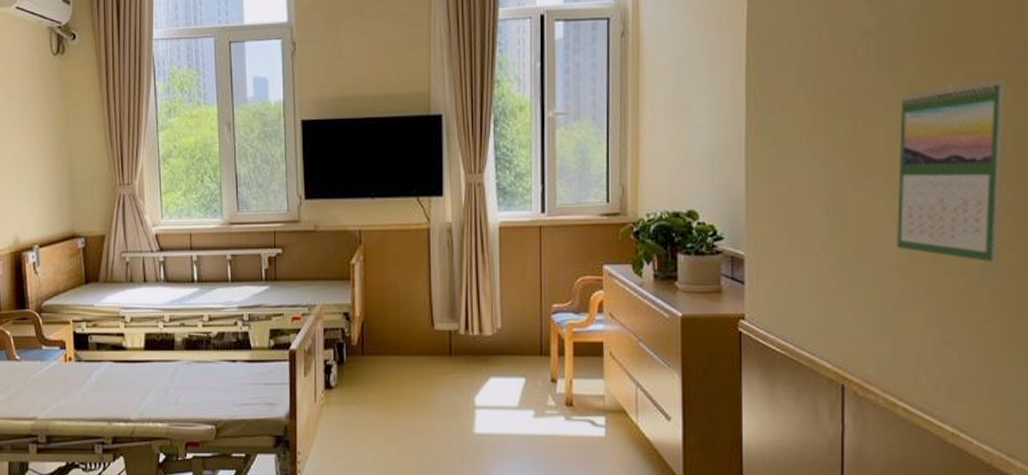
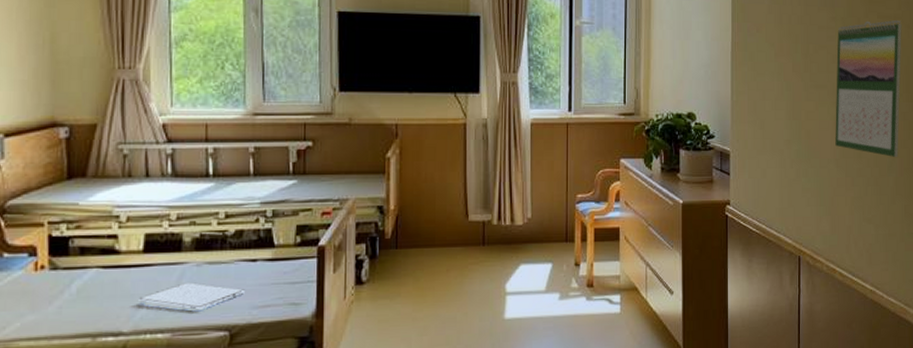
tablet: none [142,379,227,404] -> present [138,282,245,310]

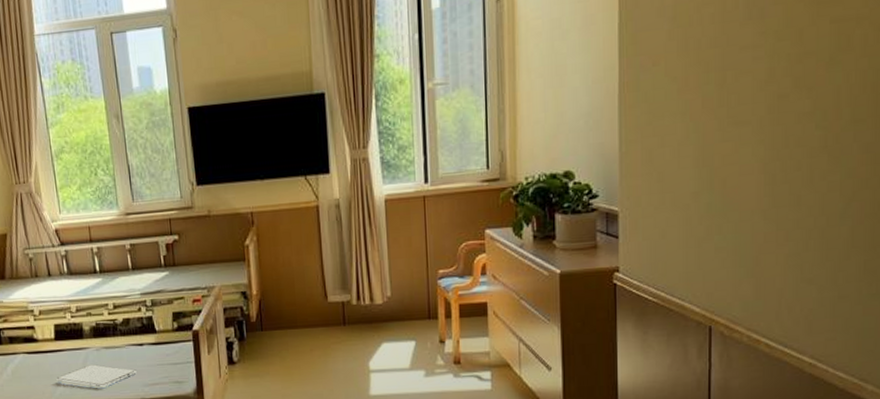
calendar: present [835,19,902,157] -> none [762,21,869,202]

